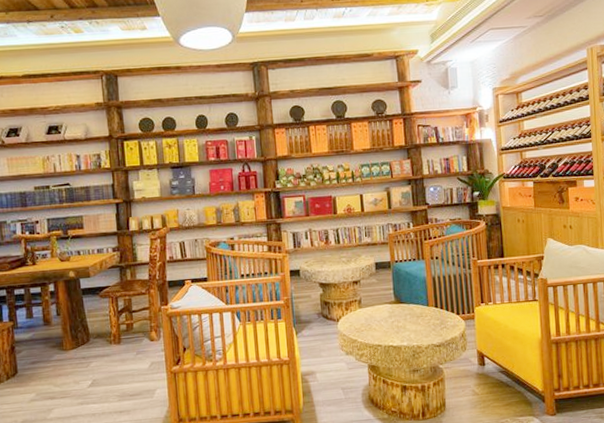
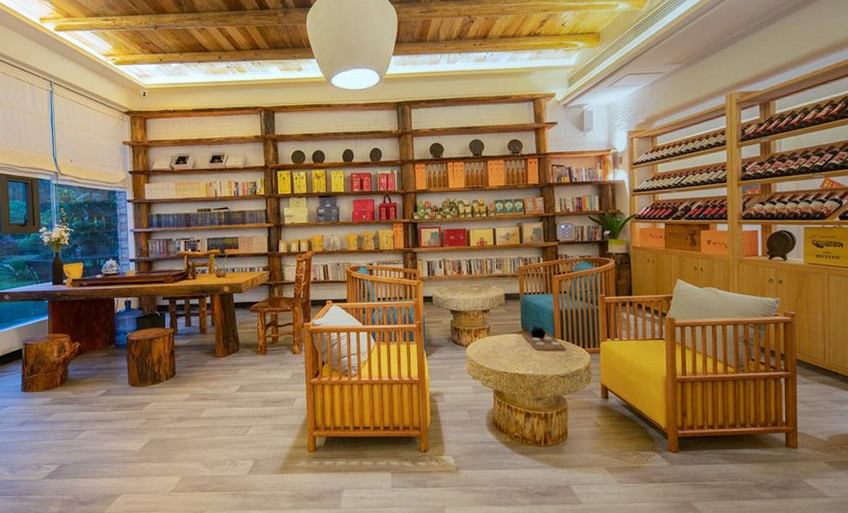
tea set: none [395,288,440,320] -> present [522,319,565,351]

